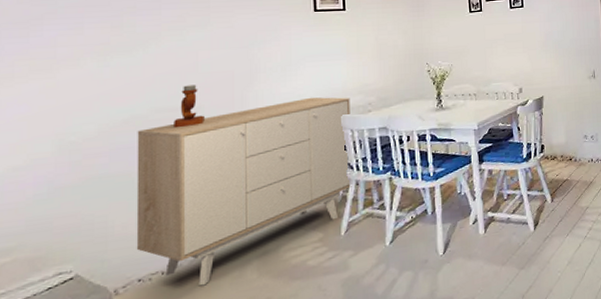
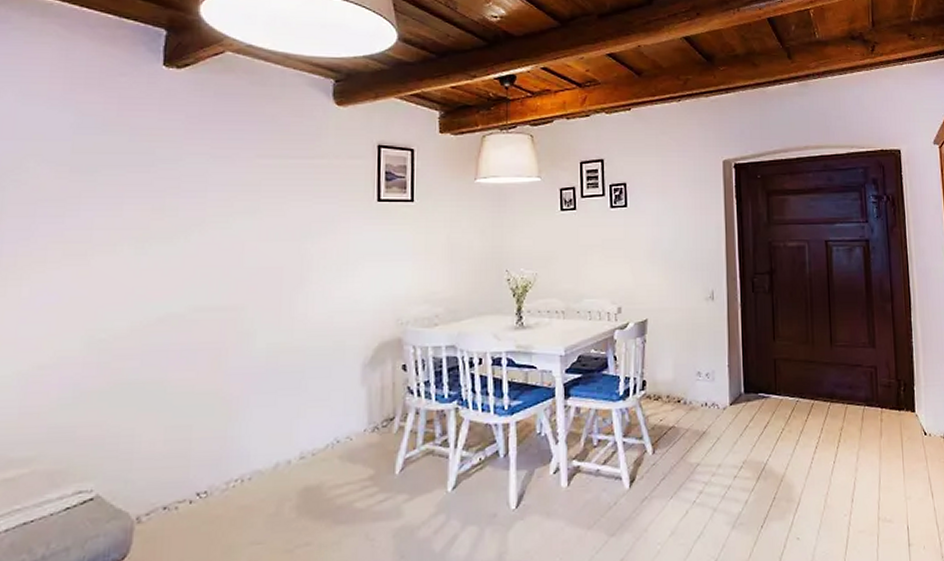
sideboard: present [136,97,352,287] -> none [163,303,414,522]
candle holder: present [174,85,204,128] -> none [213,281,247,332]

